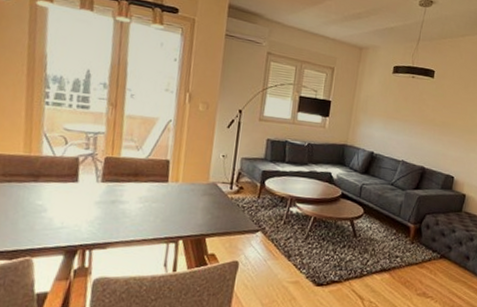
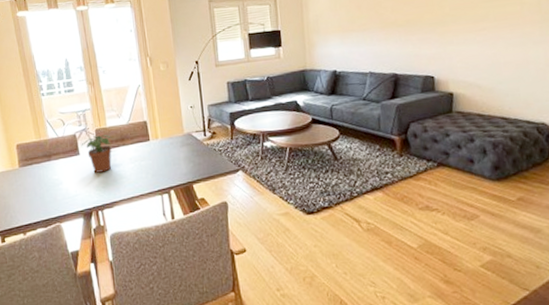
potted plant: none [82,164,124,207] -> present [81,135,112,173]

